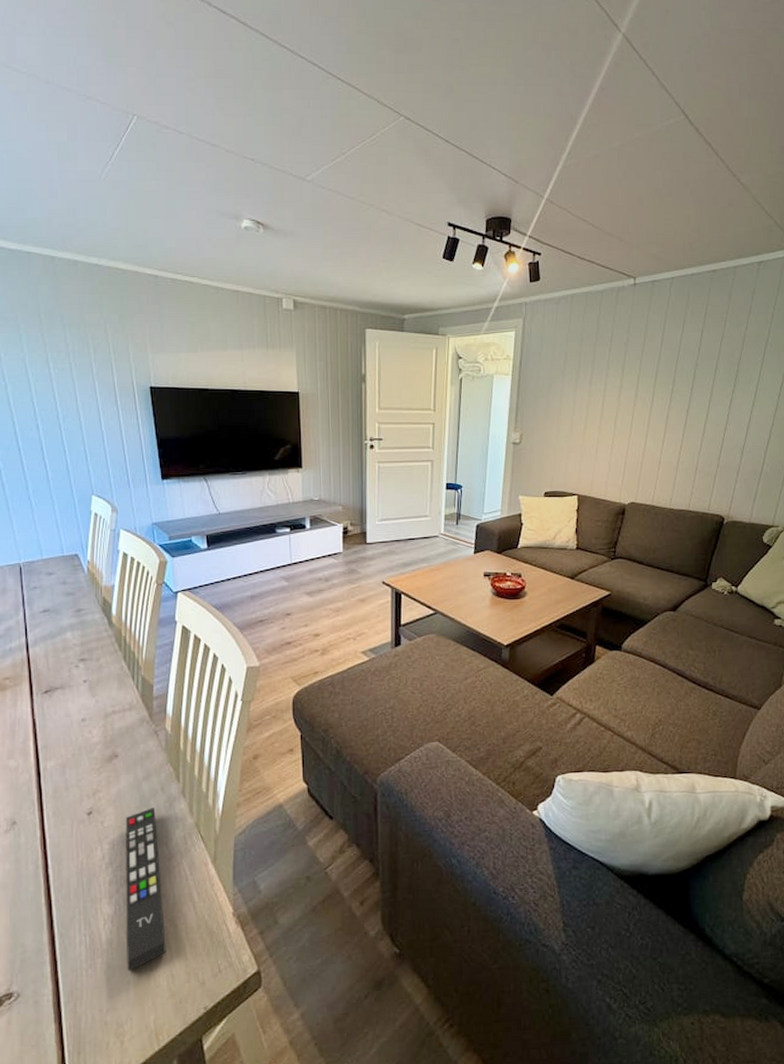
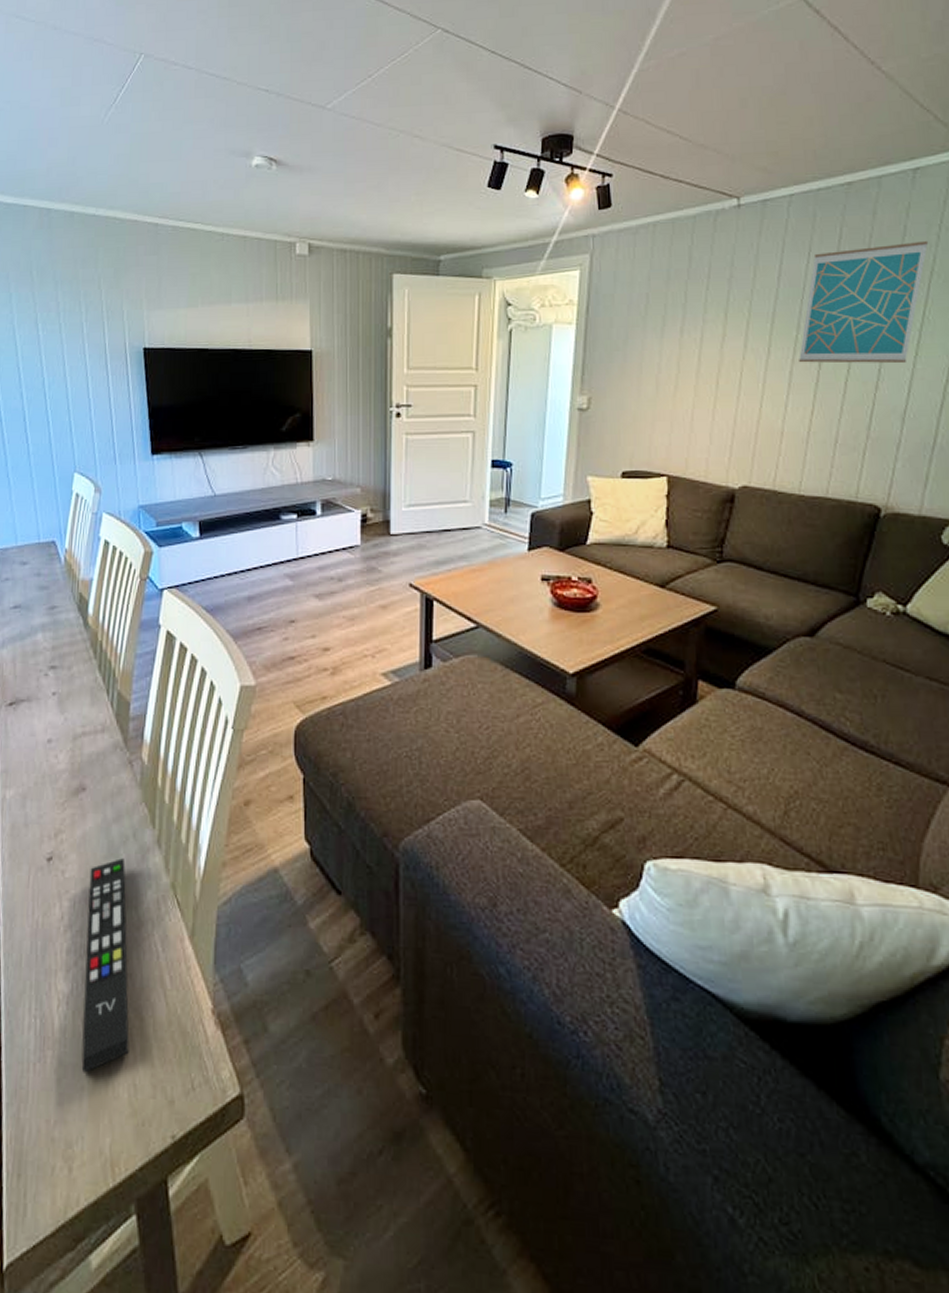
wall art: none [673,318,766,411] -> present [799,240,929,364]

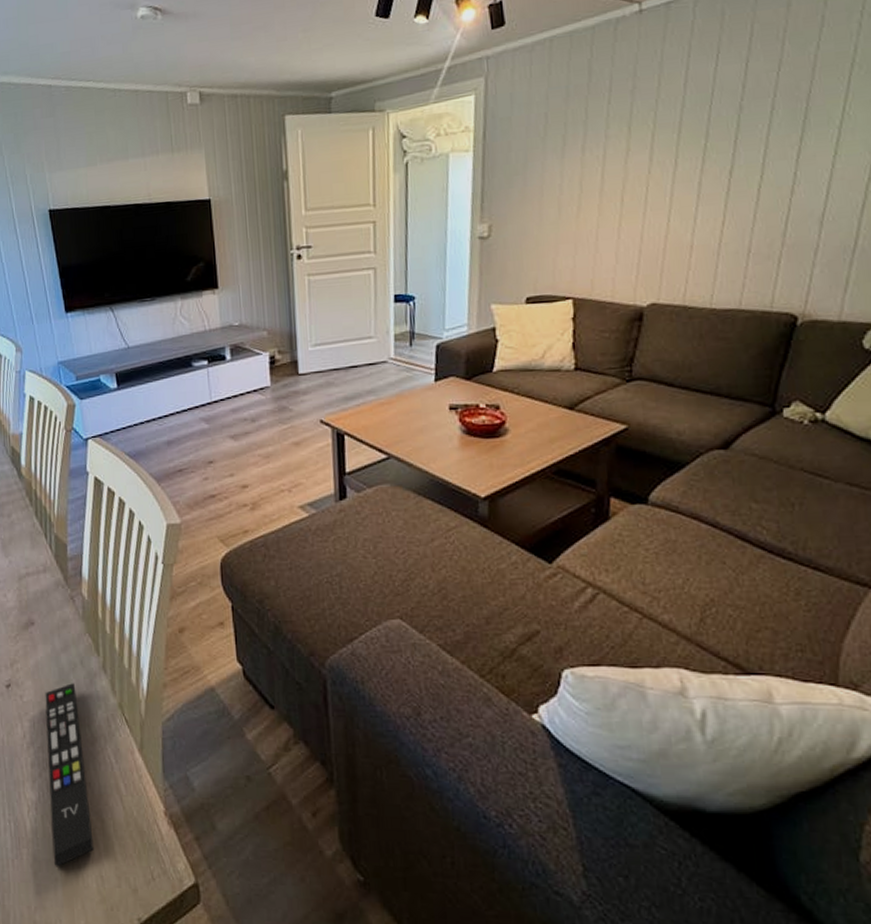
wall art: present [799,240,929,364] -> none [708,29,850,173]

